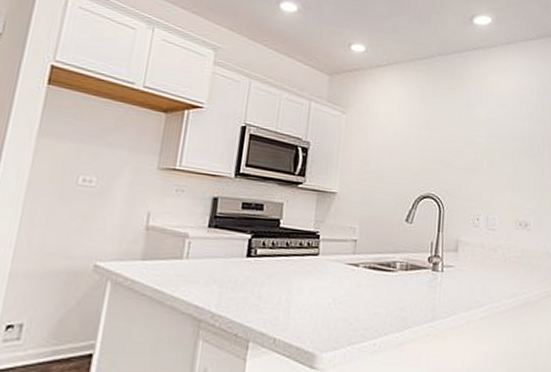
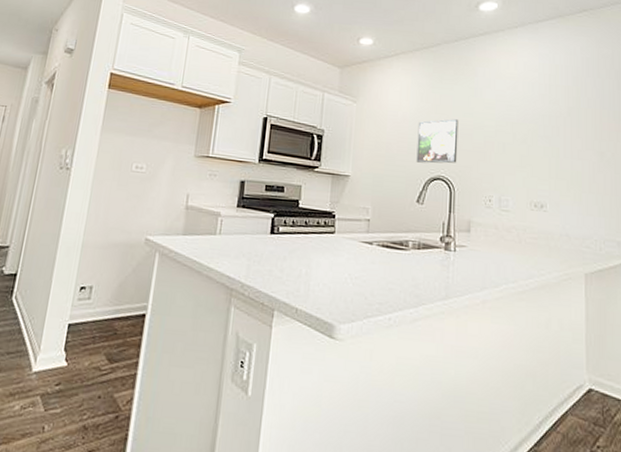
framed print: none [406,134,450,181] -> present [416,119,459,164]

